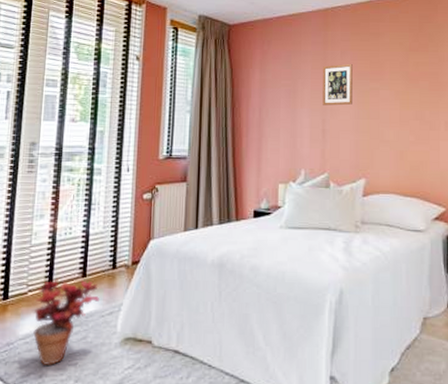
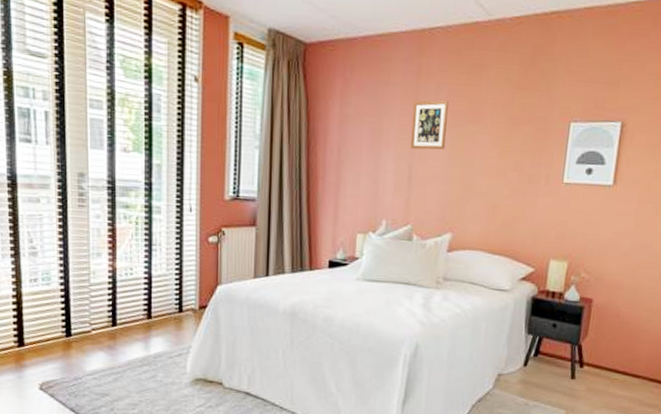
potted plant: present [33,277,99,366] -> none [100,317,167,401]

